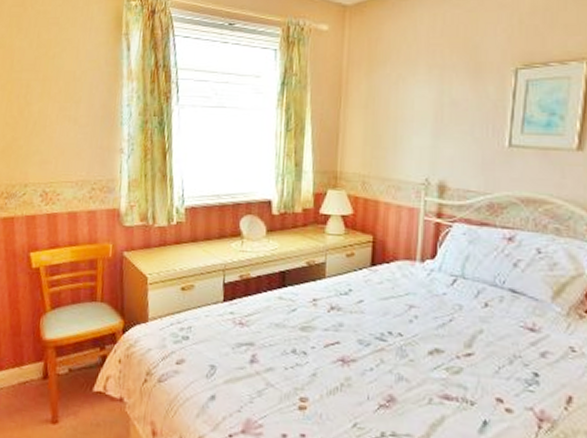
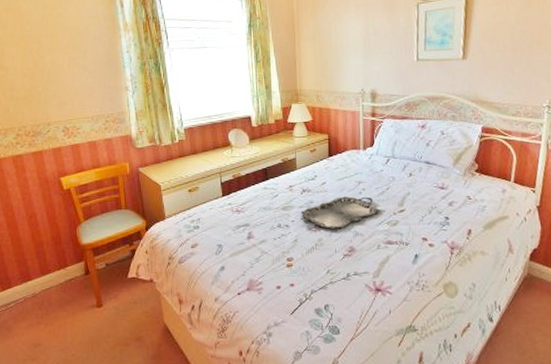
serving tray: none [326,323,436,368] -> present [301,196,380,230]

